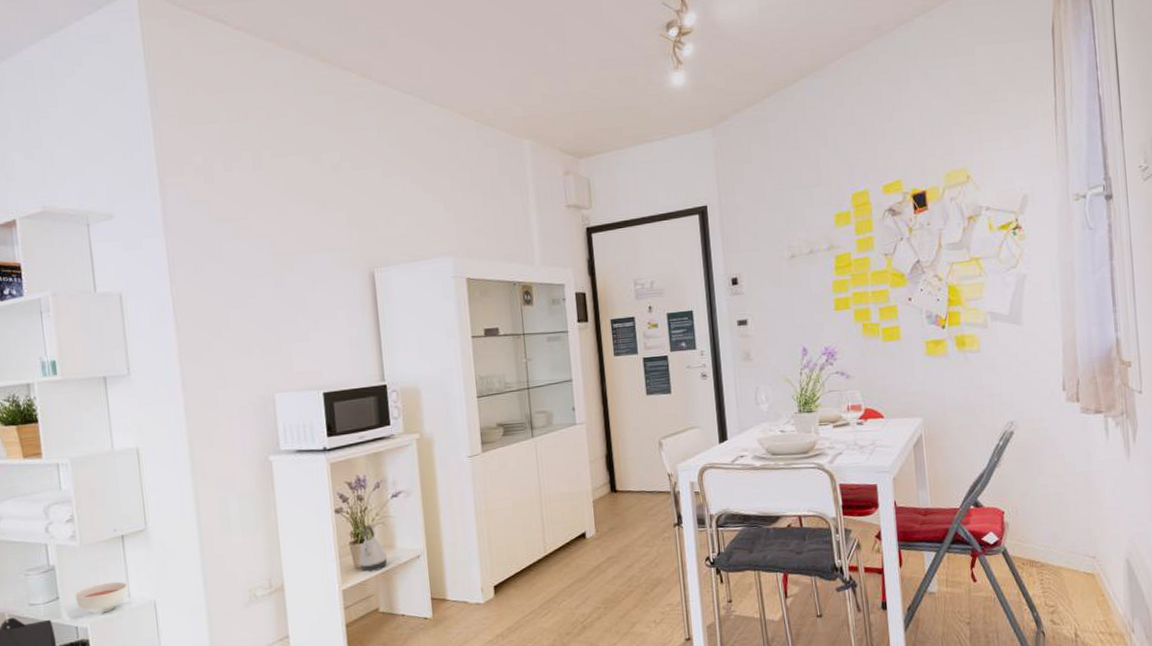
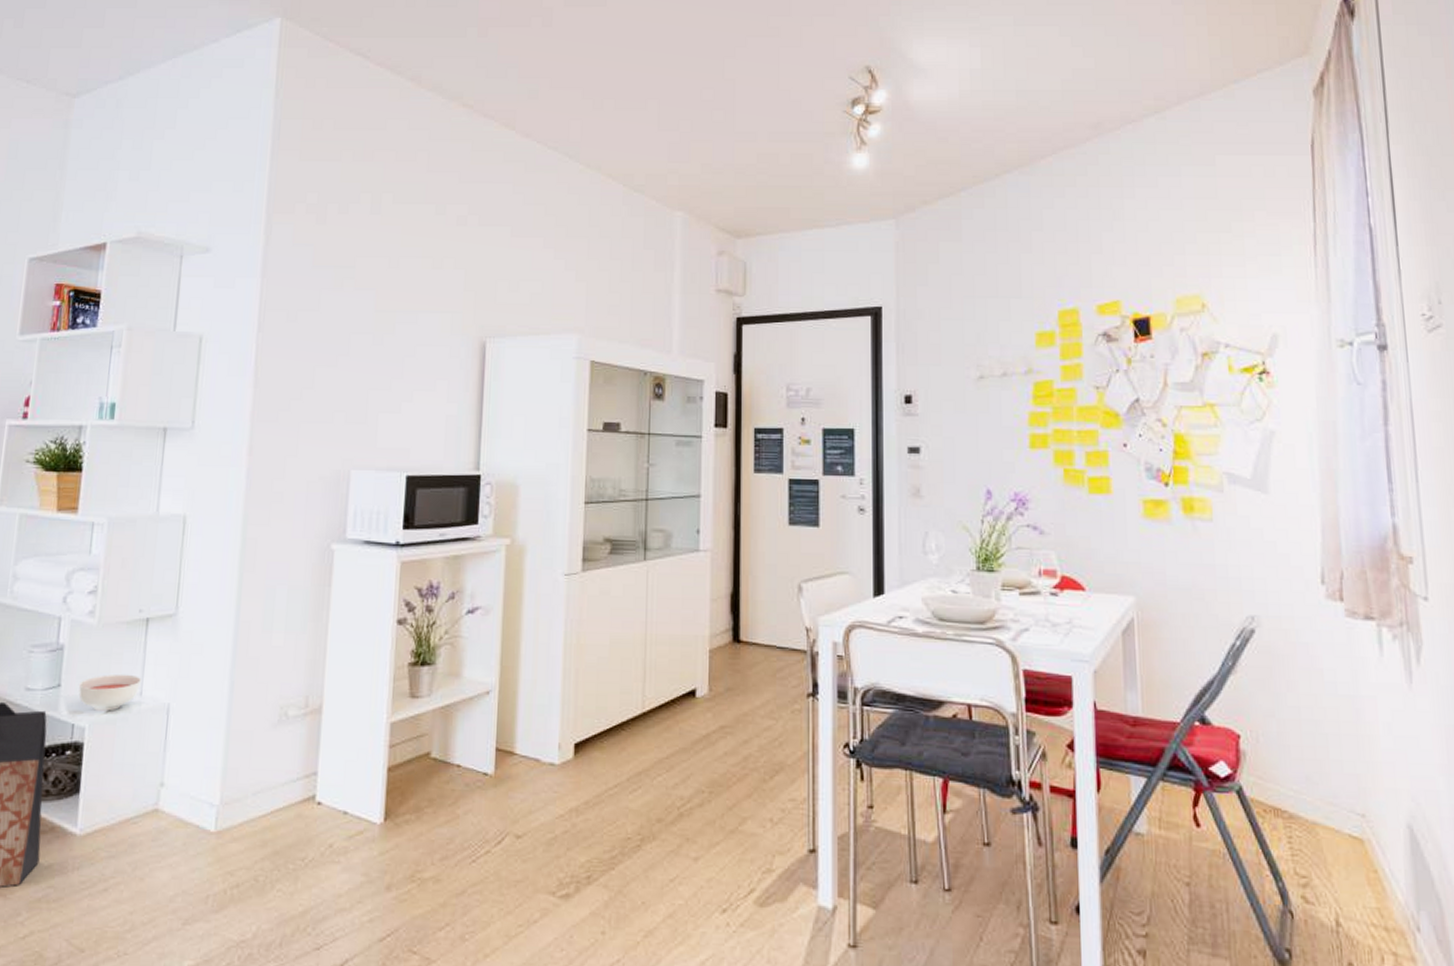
kettle: present [358,524,388,572] -> none [414,643,451,703]

